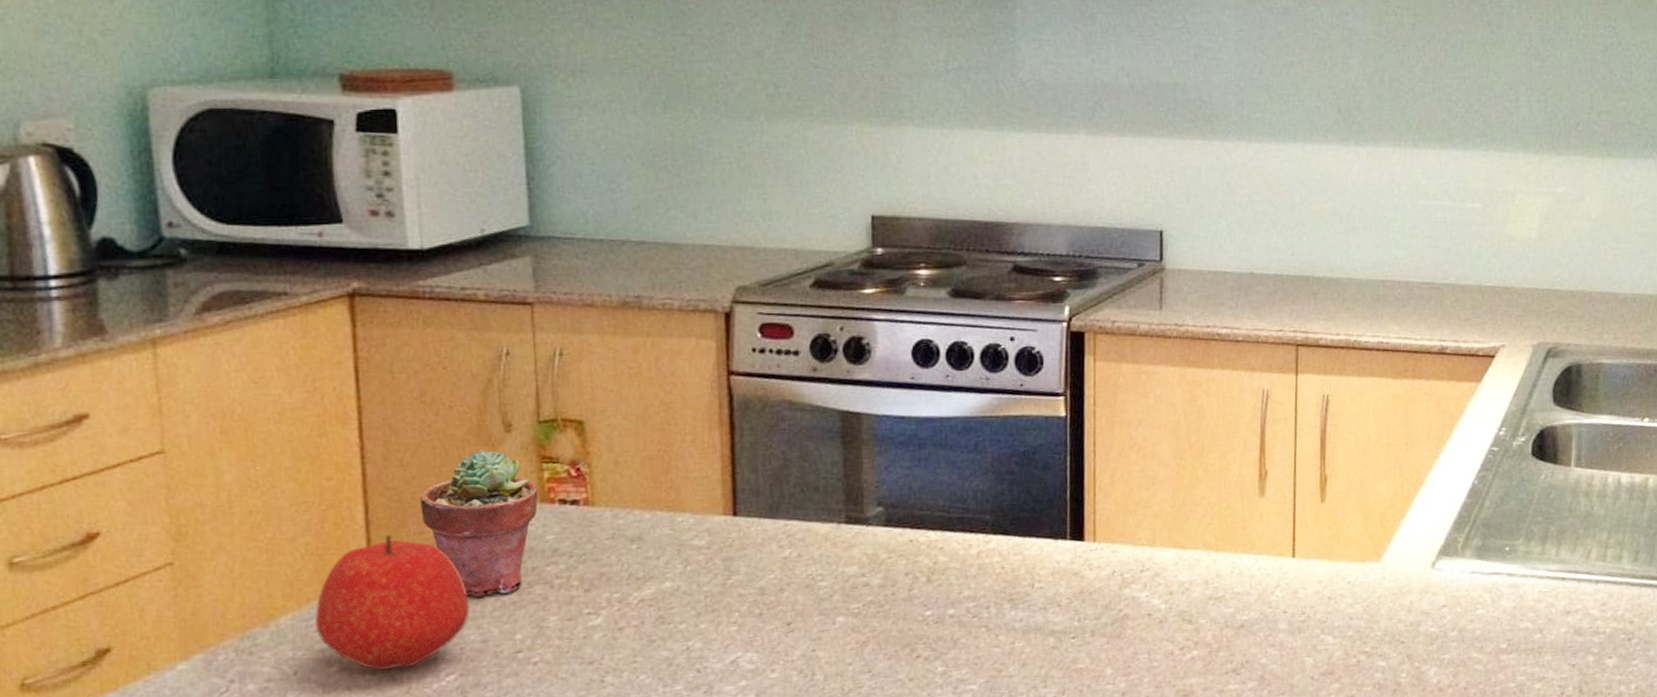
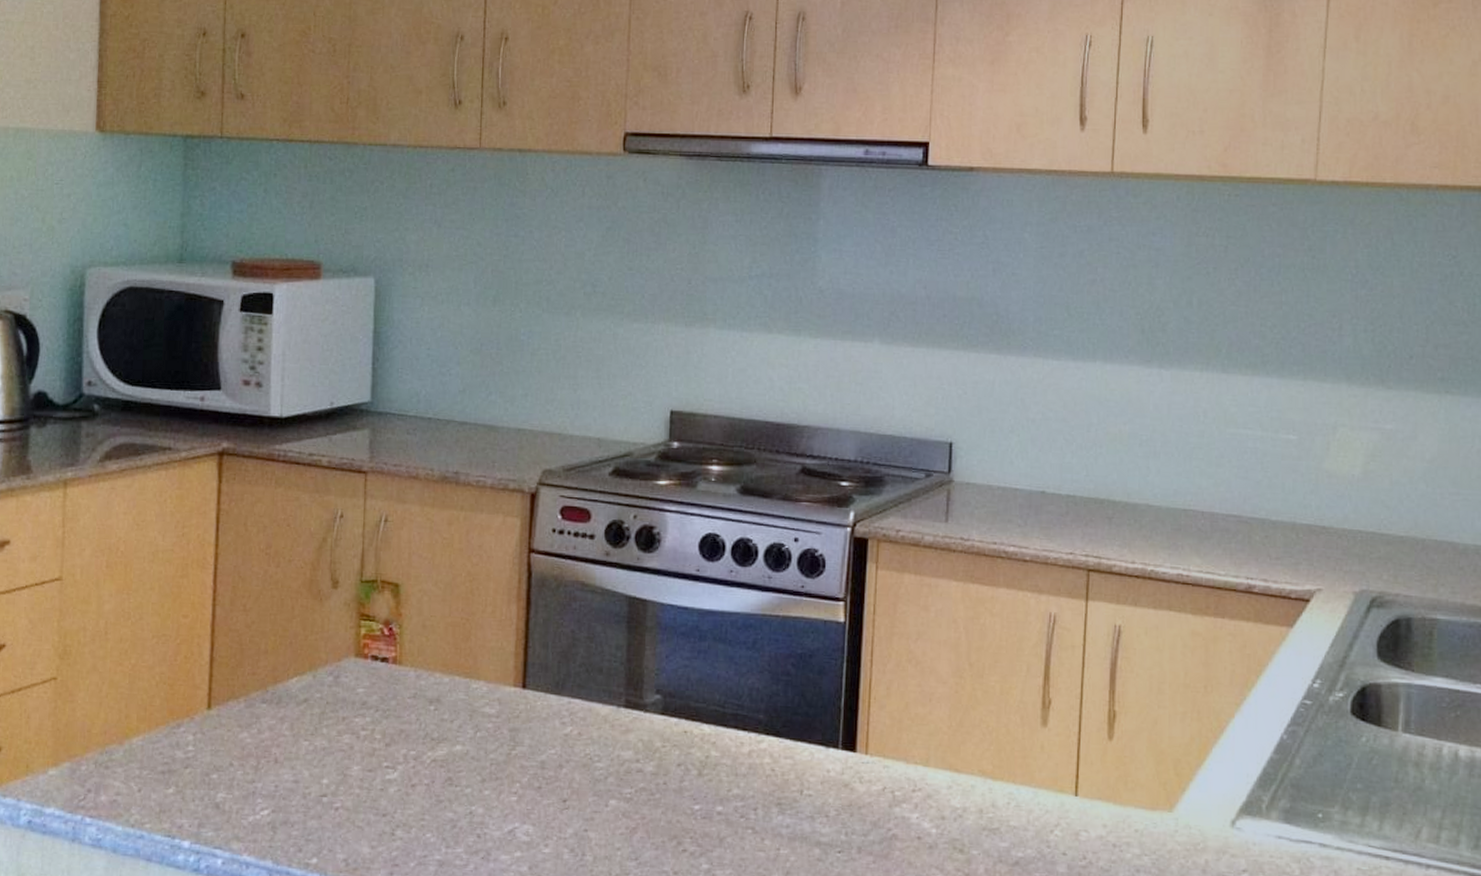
apple: present [315,535,470,671] -> none [160,673,287,798]
potted succulent: present [420,449,539,597] -> none [256,602,355,740]

